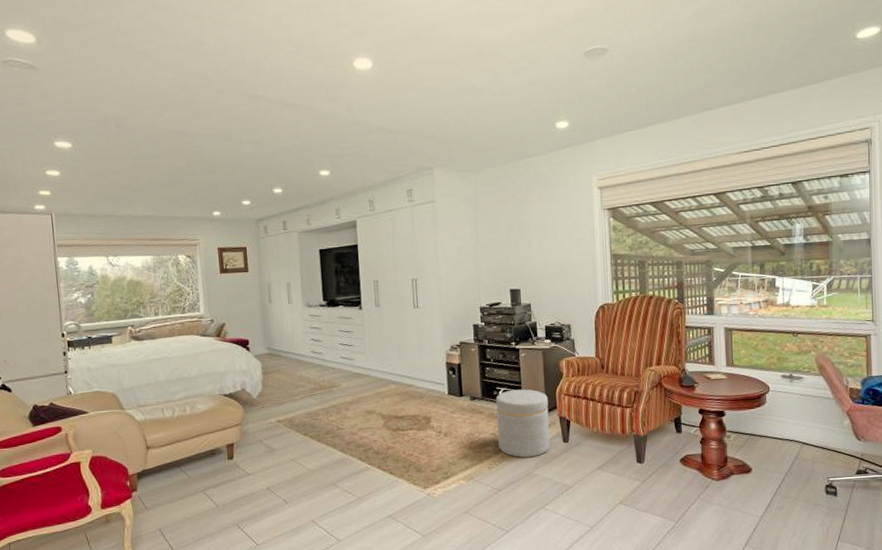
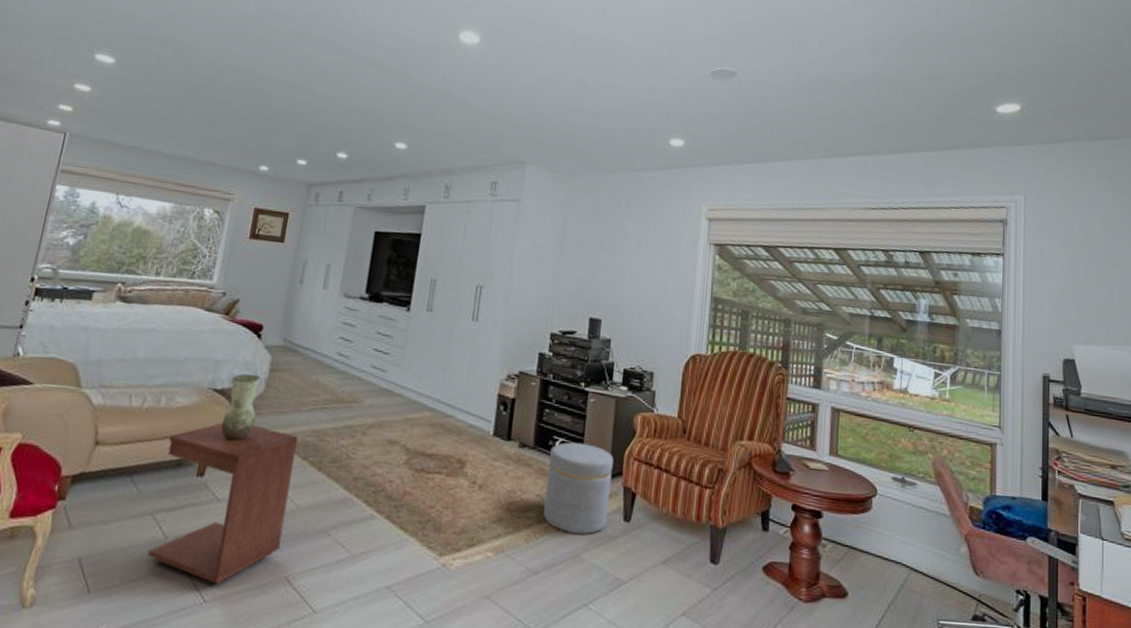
side table: none [200,416,303,532] -> present [147,423,299,584]
vase: none [235,378,262,430] -> present [221,373,261,441]

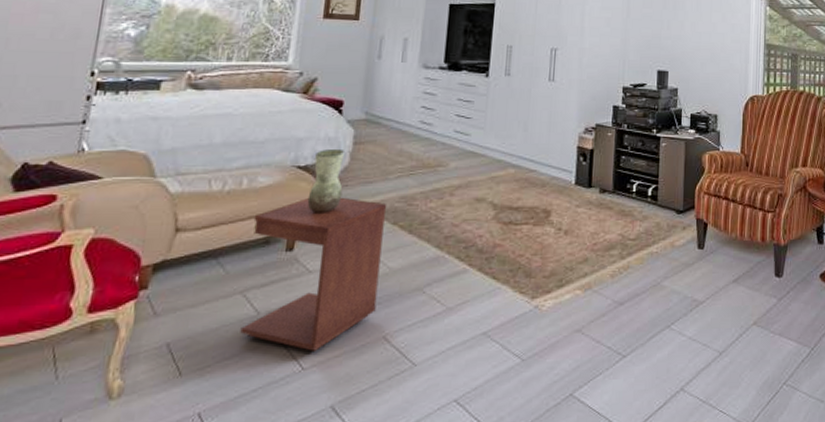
ottoman: present [543,442,614,535] -> none [626,183,686,266]

